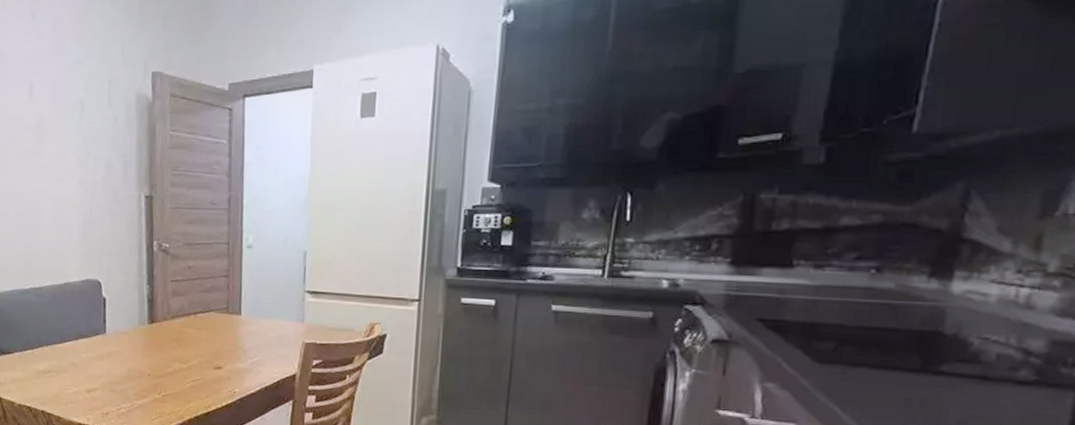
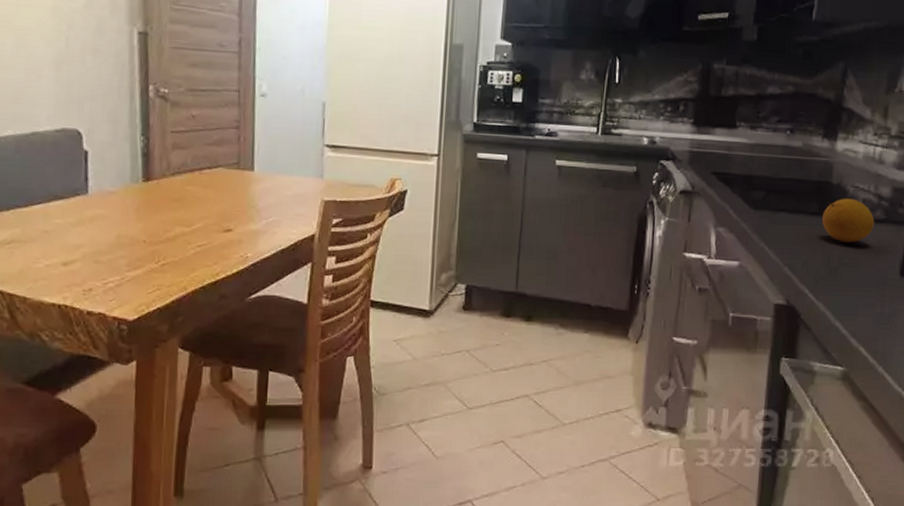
fruit: none [927,352,1017,409] -> present [822,198,875,243]

